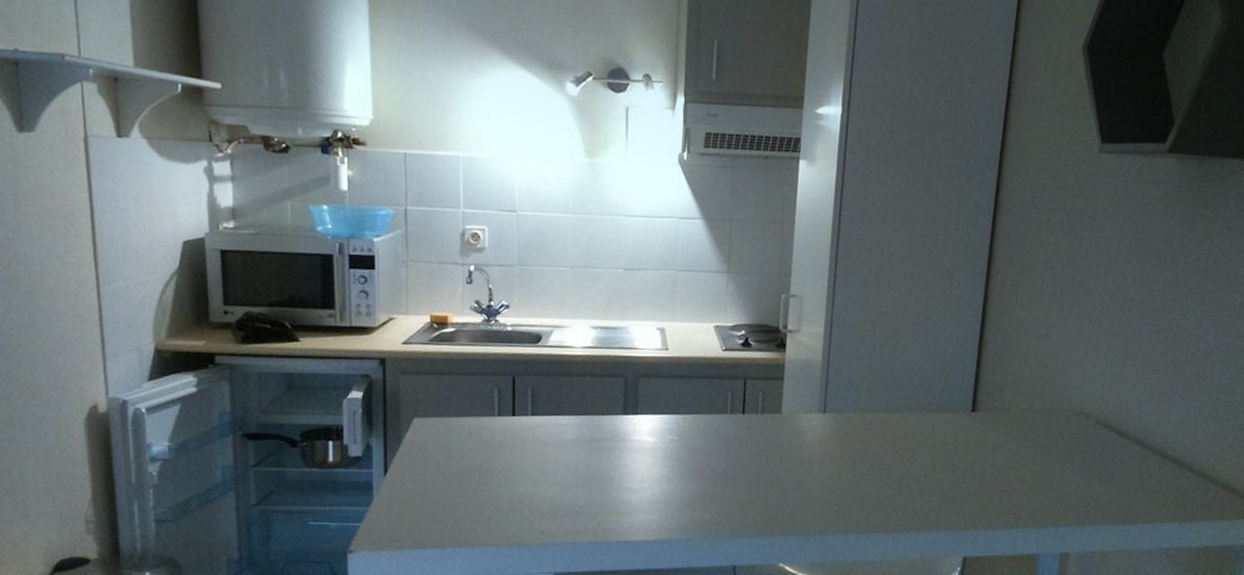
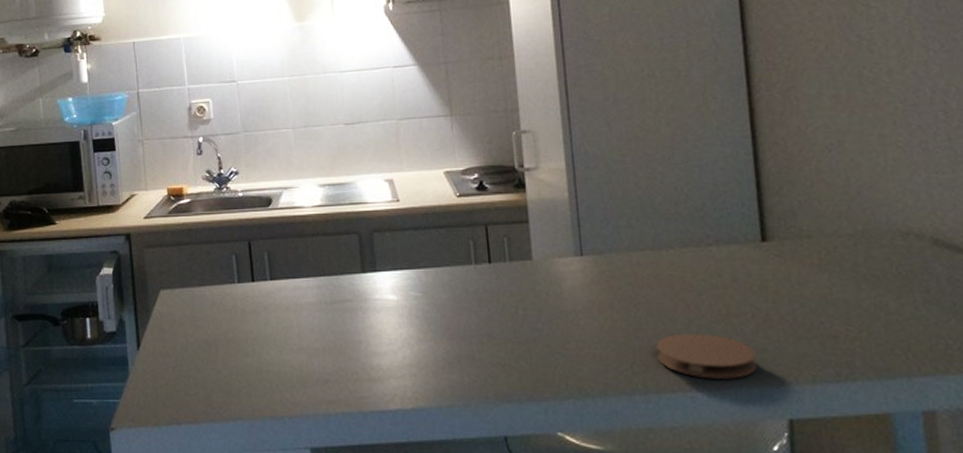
coaster: none [871,484,950,524] -> present [656,333,758,379]

